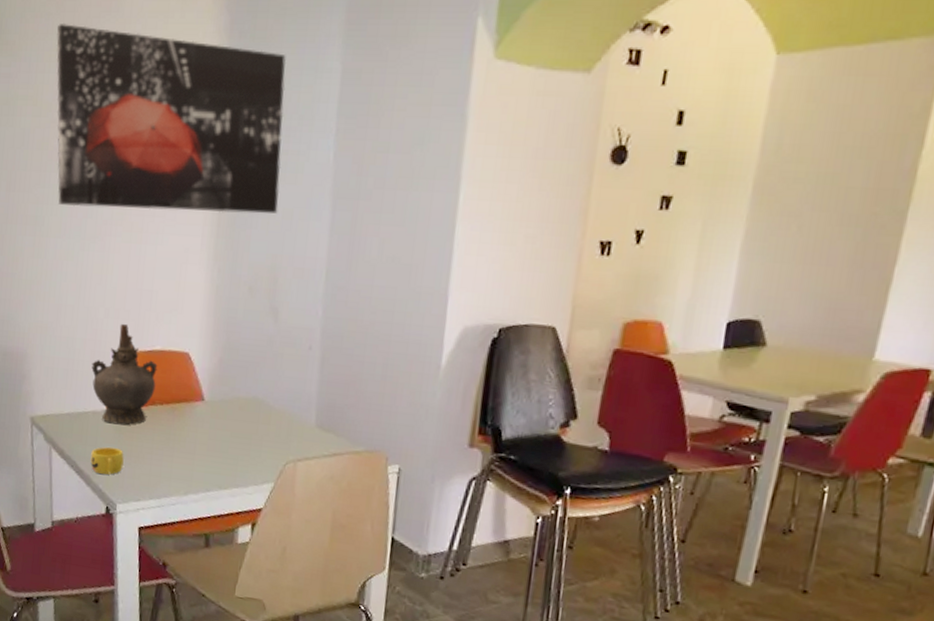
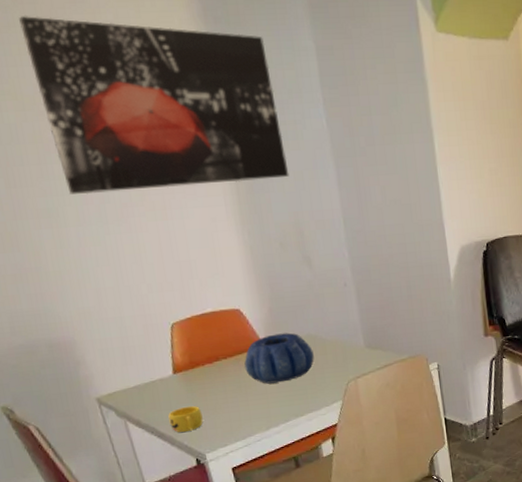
ceremonial vessel: present [91,323,158,425] -> none [147,294,216,386]
decorative bowl: none [178,388,256,446] -> present [244,332,315,384]

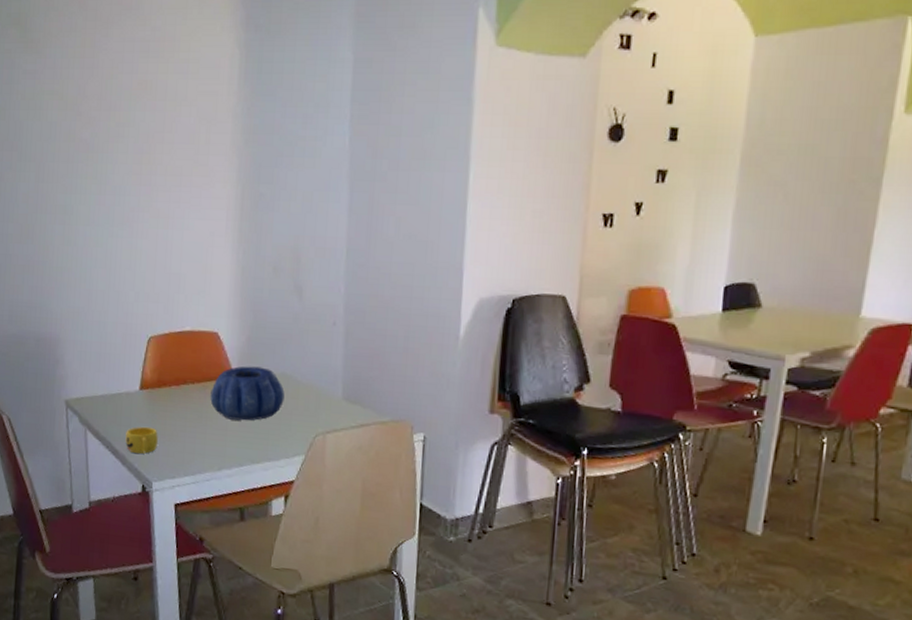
wall art: present [19,15,290,195] -> none [80,20,301,198]

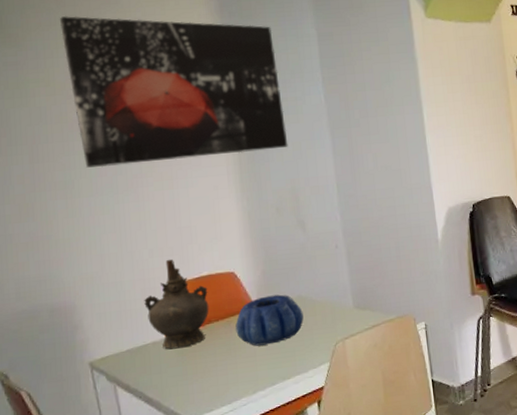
wall art: none [80,20,301,198] -> present [60,15,288,168]
ceremonial vessel: none [123,306,188,405] -> present [144,259,209,350]
cup: present [125,426,158,454] -> none [157,369,191,397]

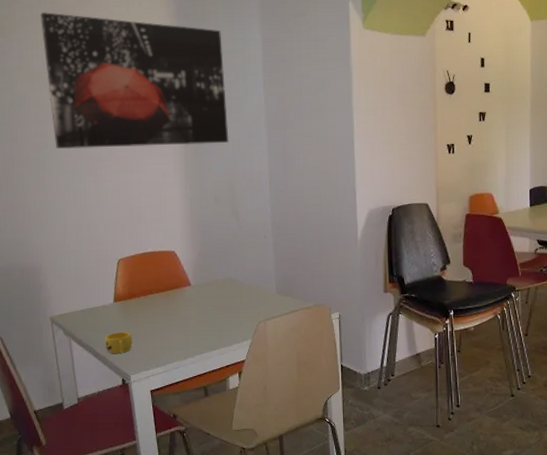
ceremonial vessel: present [144,259,209,350] -> none [98,234,152,313]
cup: none [157,369,191,397] -> present [105,331,132,354]
decorative bowl: present [235,294,304,346] -> none [173,275,232,318]

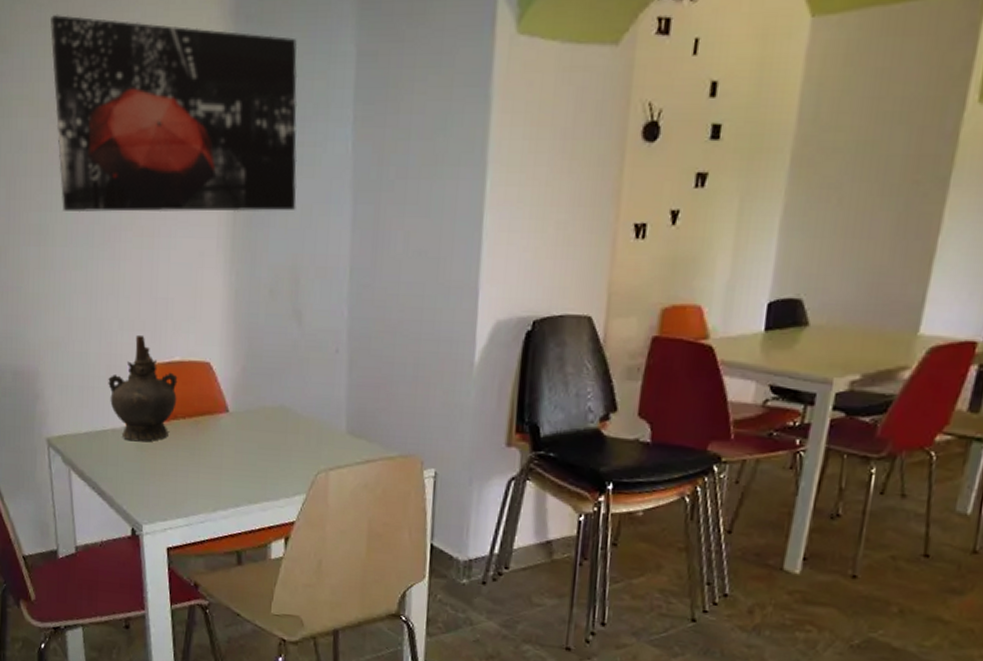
ceremonial vessel: none [98,234,152,313] -> present [108,334,178,442]
cup: present [105,331,132,354] -> none [112,465,148,495]

